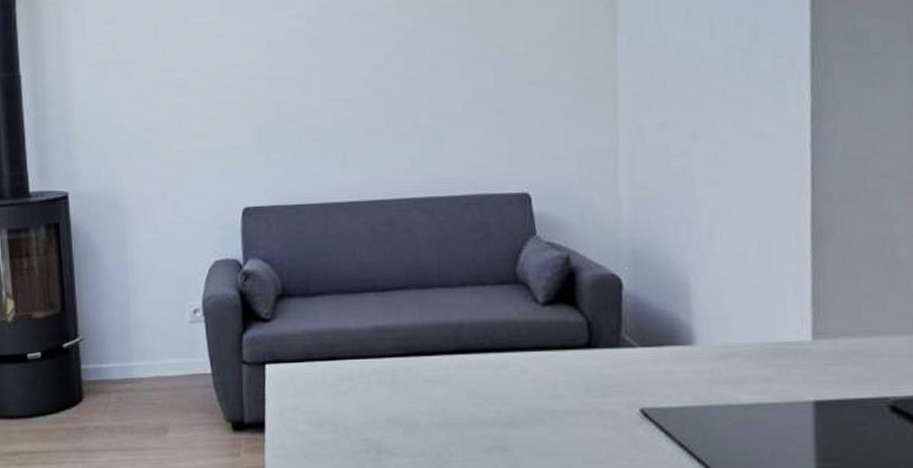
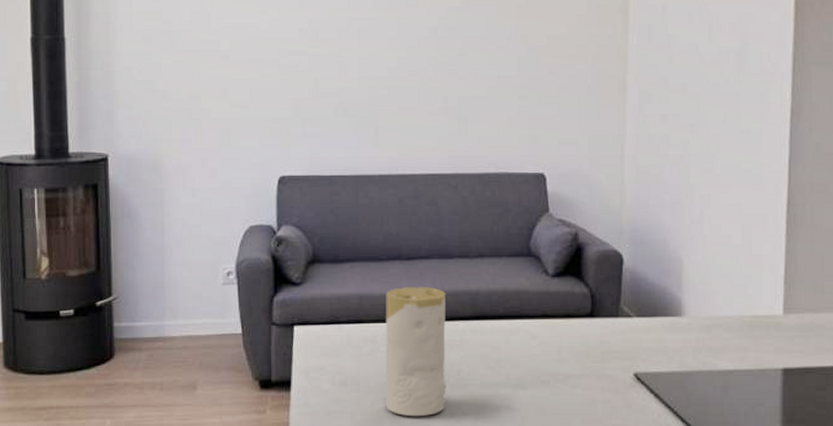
candle: none [361,320,431,459] -> present [385,287,446,417]

